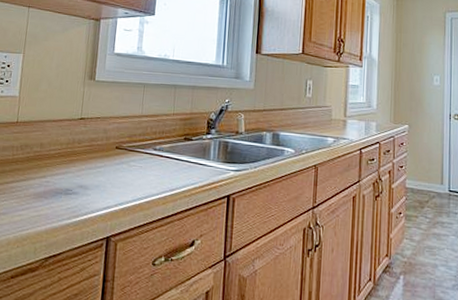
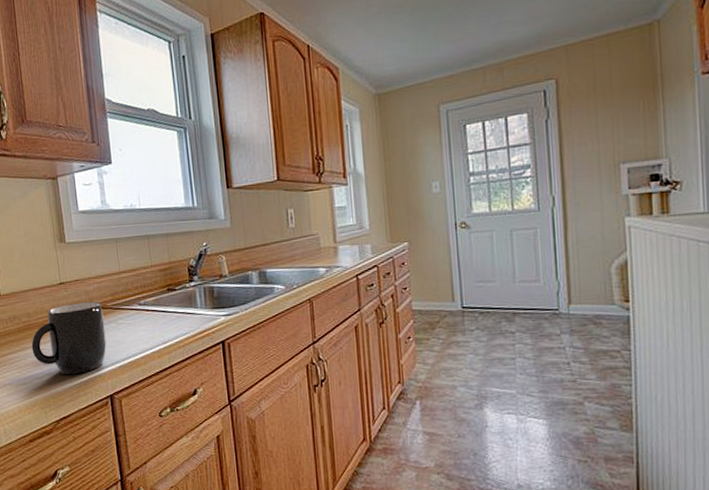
mug: none [36,139,118,212] -> present [31,301,107,375]

